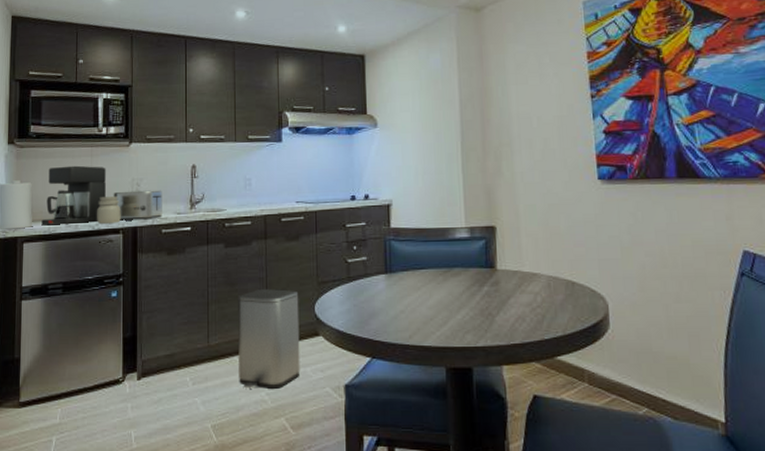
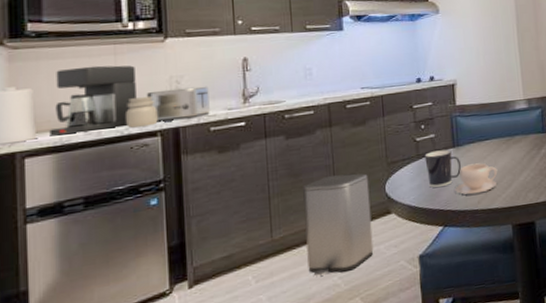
mug: none [355,275,394,315] -> present [424,149,462,188]
teacup: none [385,293,433,327] -> present [455,163,498,195]

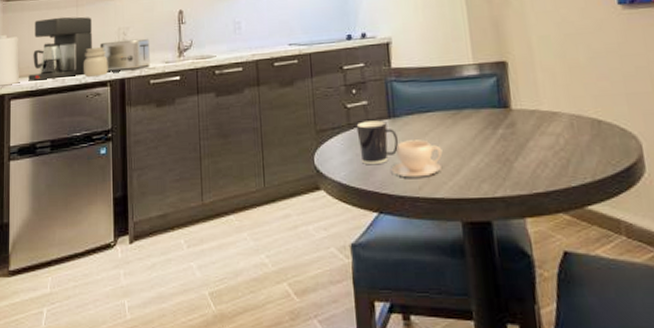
pedal bin: present [303,173,374,276] -> none [232,139,302,251]

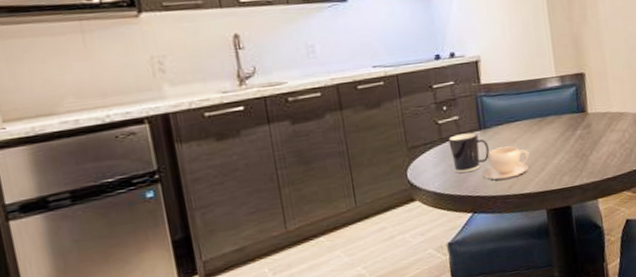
coffee maker: present [28,16,92,81] -> none [15,44,115,126]
jar: present [84,47,108,77] -> none [104,79,144,115]
toaster: present [99,38,150,73] -> none [125,66,202,108]

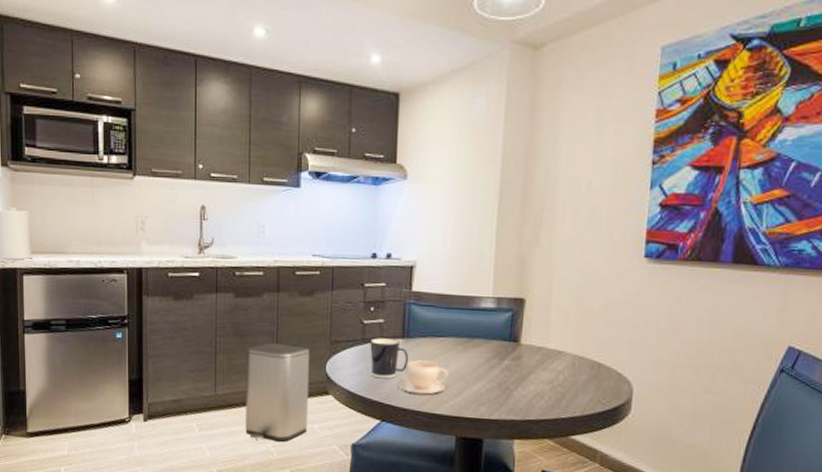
pedal bin: none [316,159,399,267] -> present [245,343,310,442]

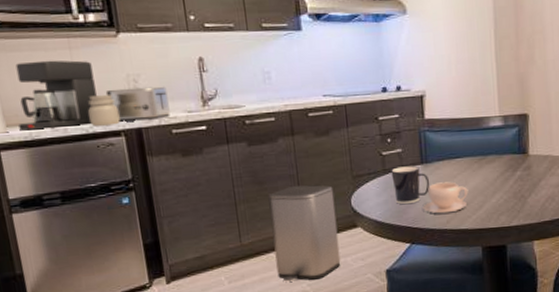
coffee maker: none [41,195,108,260] -> present [15,60,97,131]
jar: none [100,233,125,262] -> present [88,95,121,126]
toaster: none [116,228,169,263] -> present [105,86,171,122]

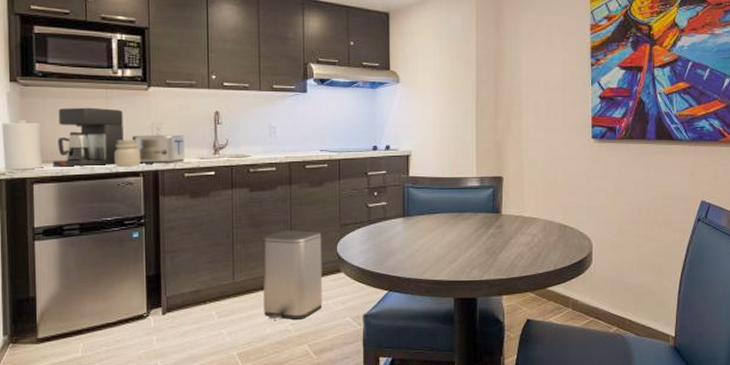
mug: present [391,166,430,205] -> none [375,218,410,254]
teacup: present [423,182,469,214] -> none [402,235,444,264]

